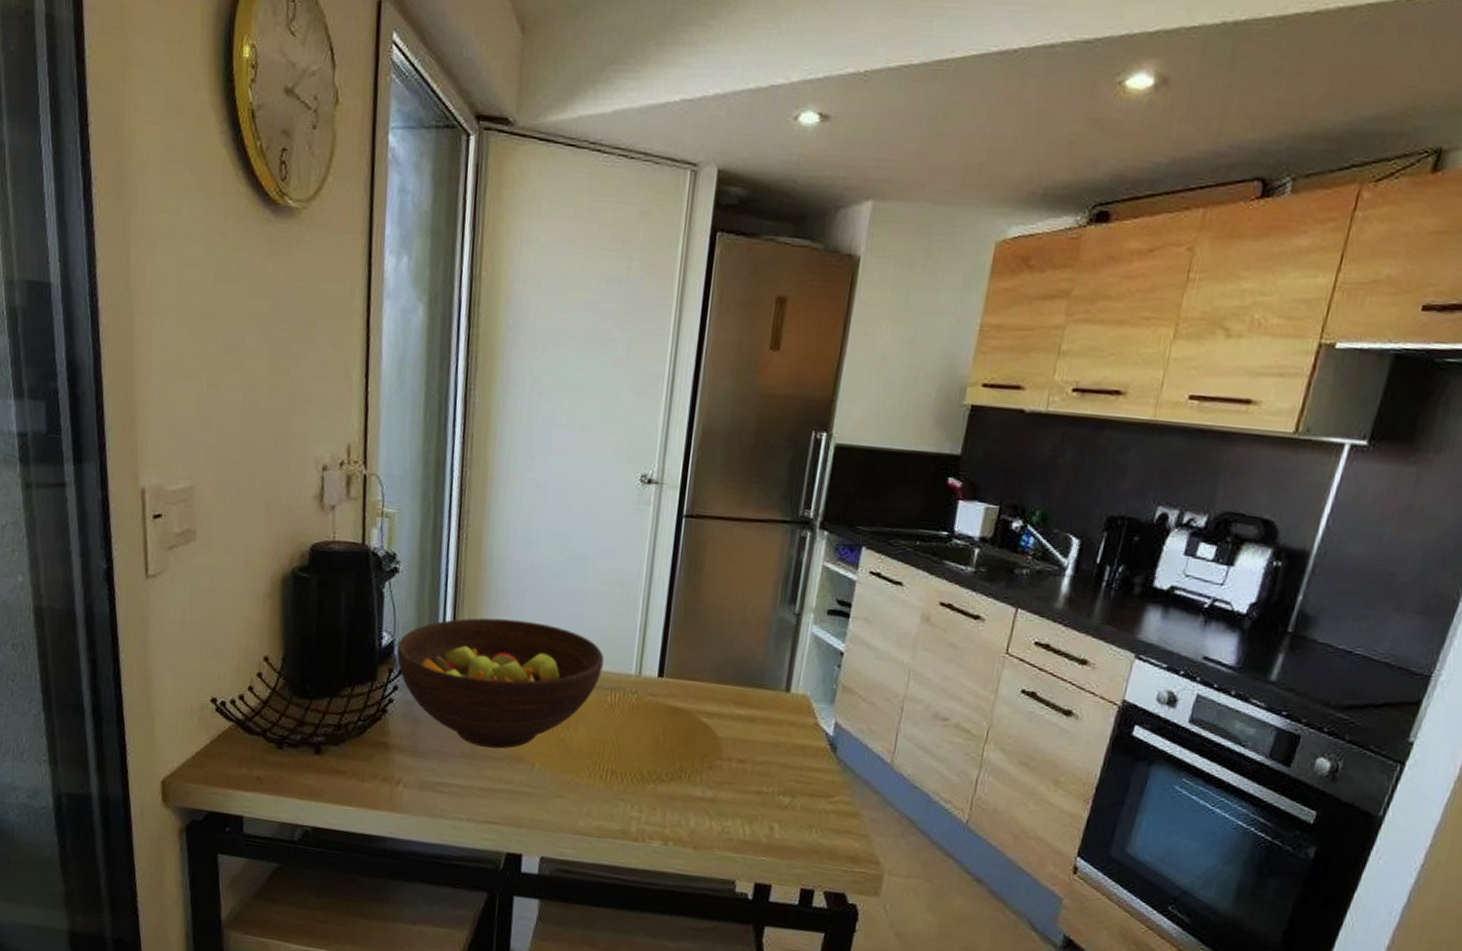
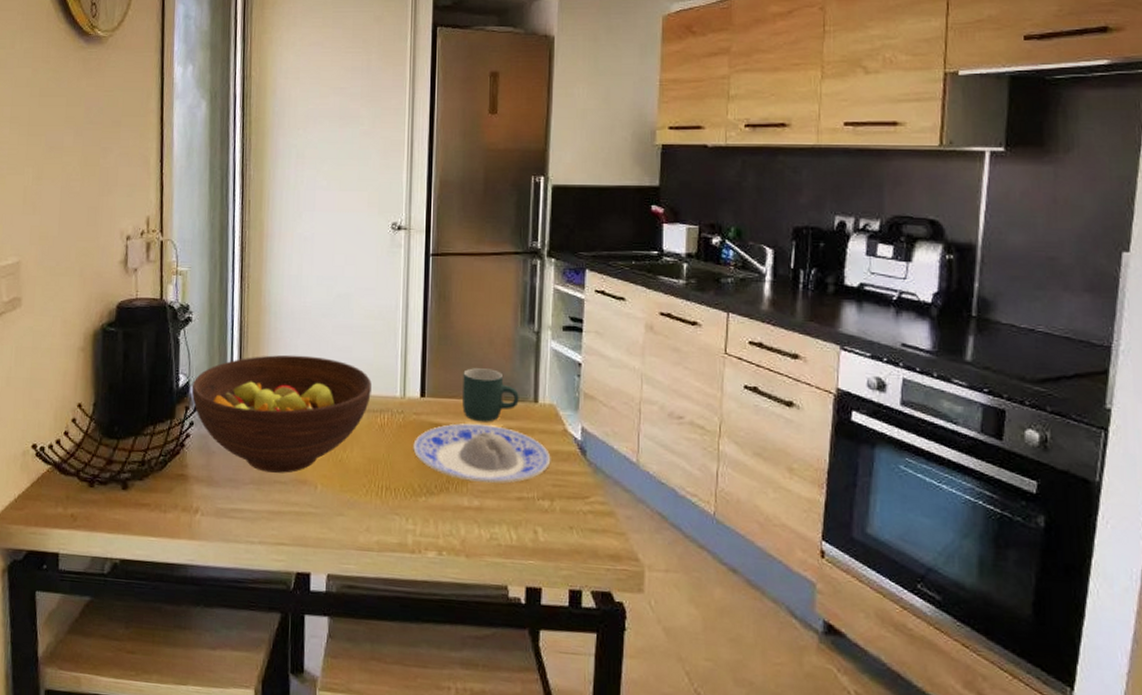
plate: none [645,708,798,776] -> present [413,423,551,484]
mug: none [704,649,770,710] -> present [462,368,519,422]

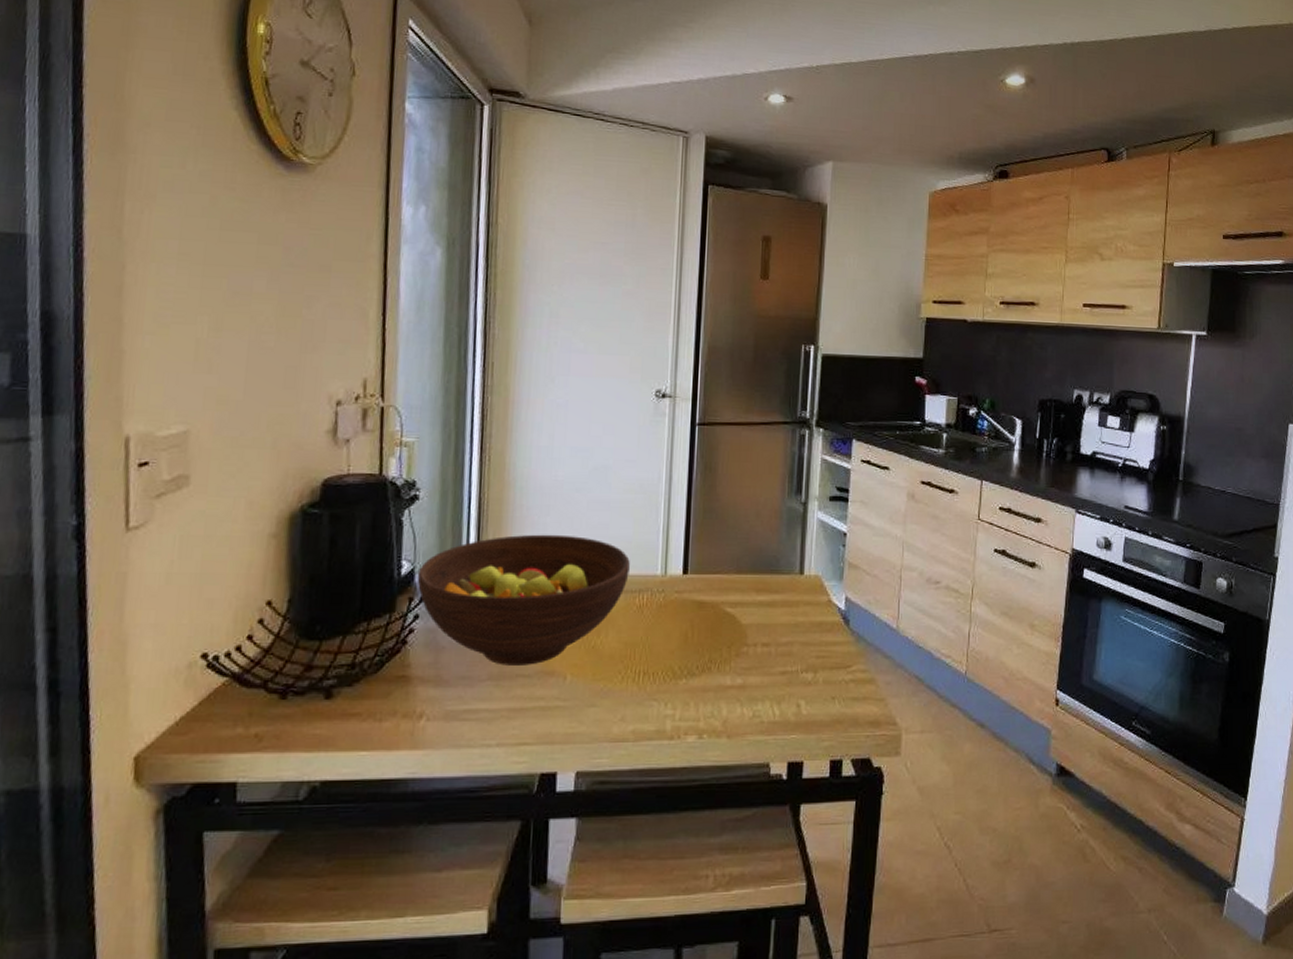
plate: present [413,423,551,484] -> none [674,600,815,659]
mug: present [462,368,519,422] -> none [727,542,785,597]

